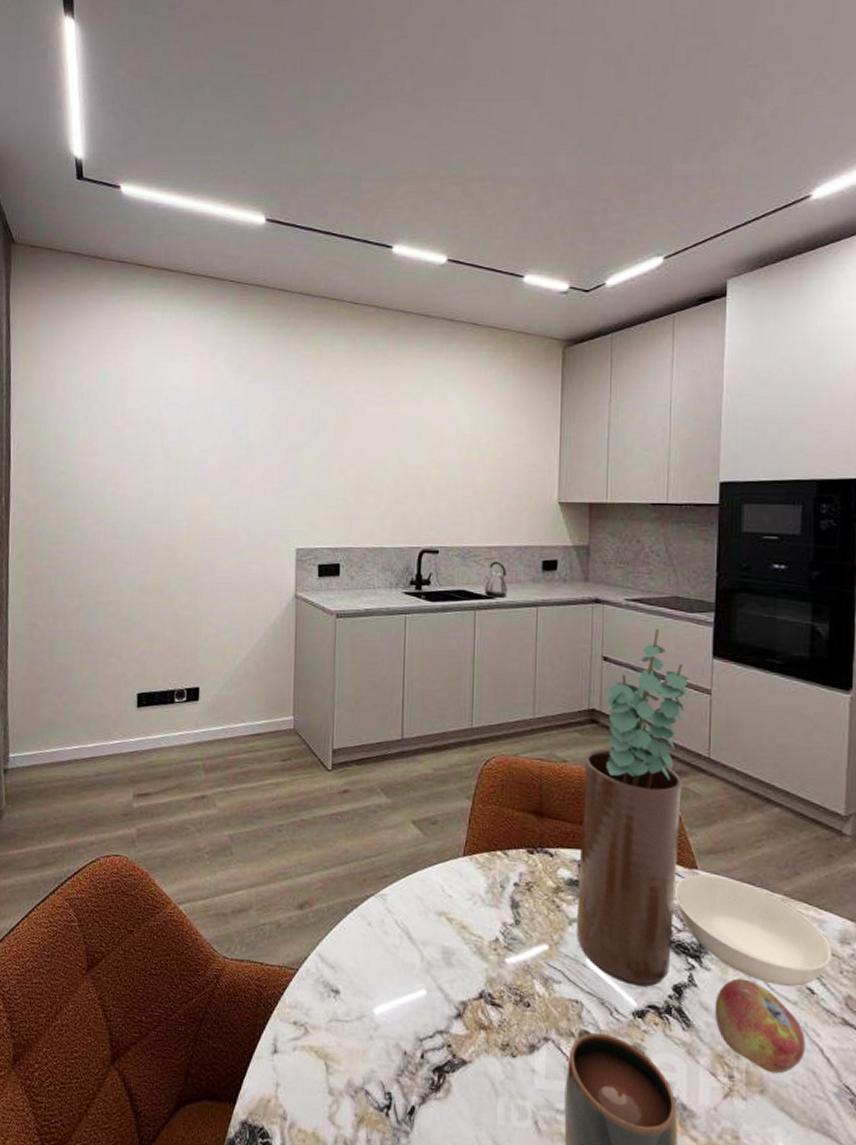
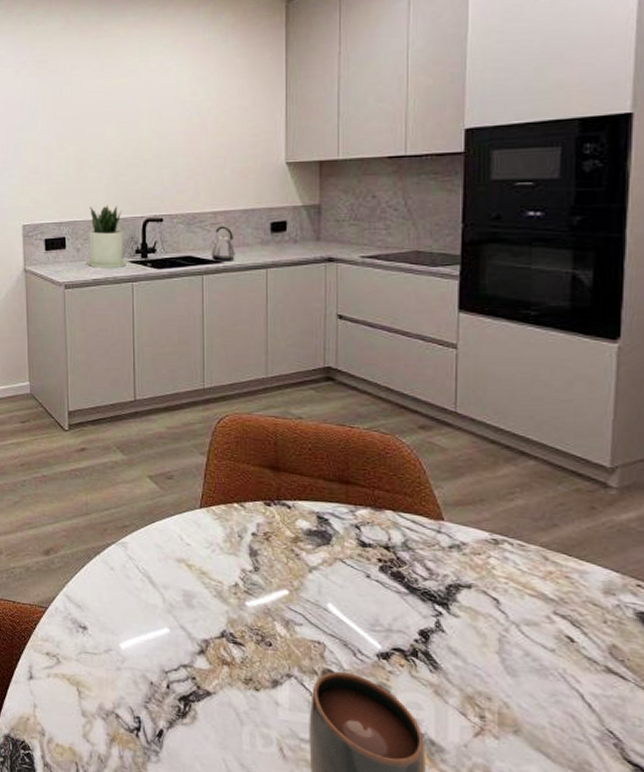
planter: none [359,533,401,598] -> present [85,205,127,268]
vase: present [576,629,688,987] -> none [316,285,431,631]
bowl: present [674,874,832,987] -> none [419,525,595,635]
fruit: present [714,978,806,1074] -> none [464,625,564,717]

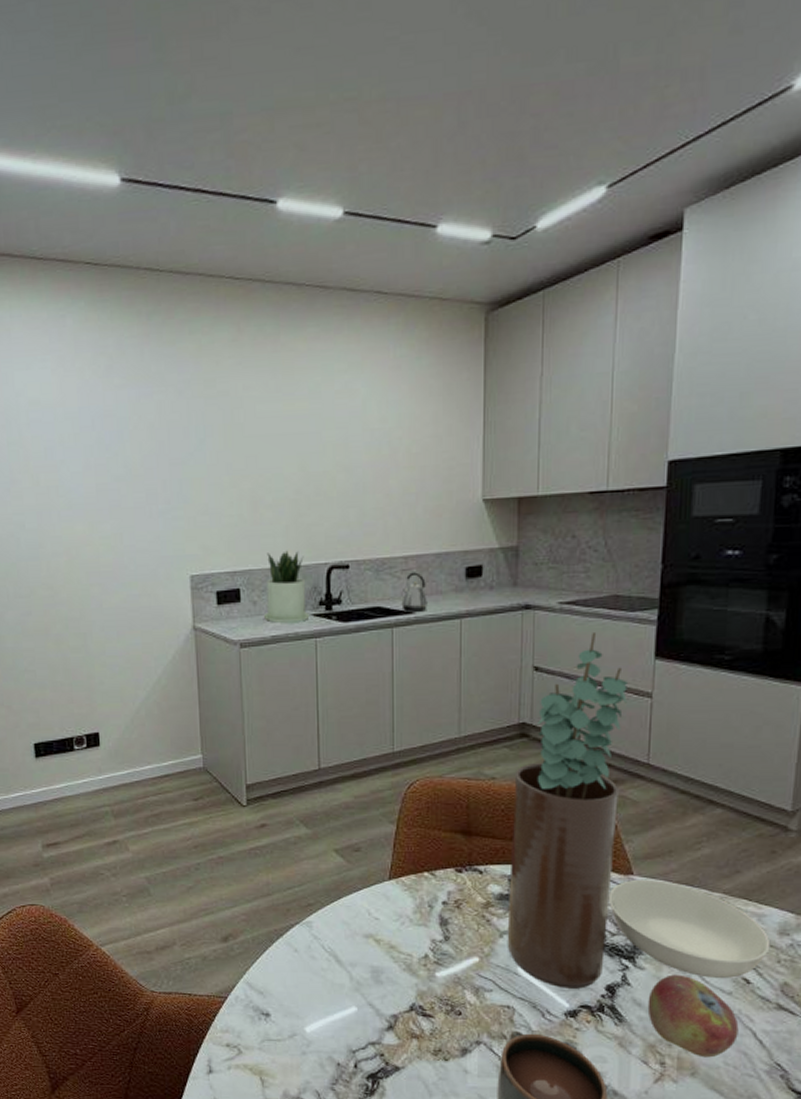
vase: none [316,285,431,631] -> present [507,633,627,989]
bowl: none [419,525,595,635] -> present [608,879,771,978]
fruit: none [464,625,564,717] -> present [647,974,739,1058]

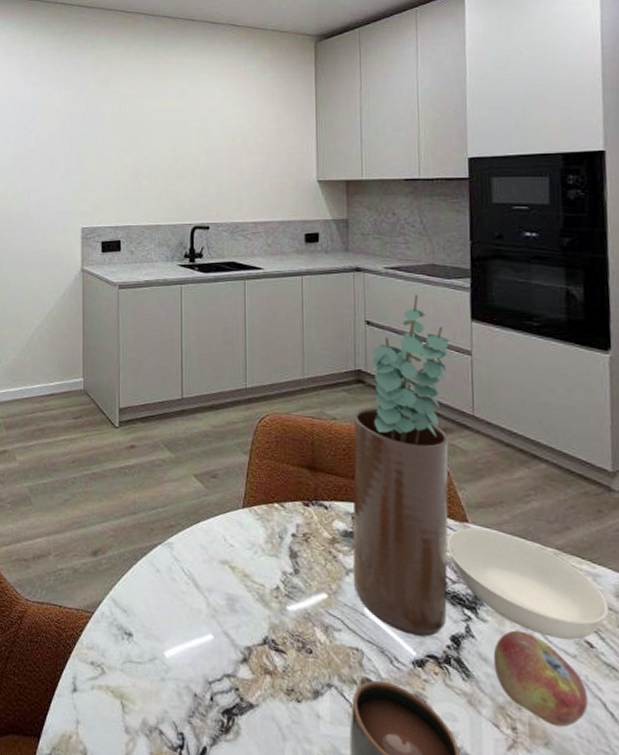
planter: present [263,550,310,623] -> none [138,212,177,271]
kettle: present [401,572,427,612] -> none [252,235,274,268]

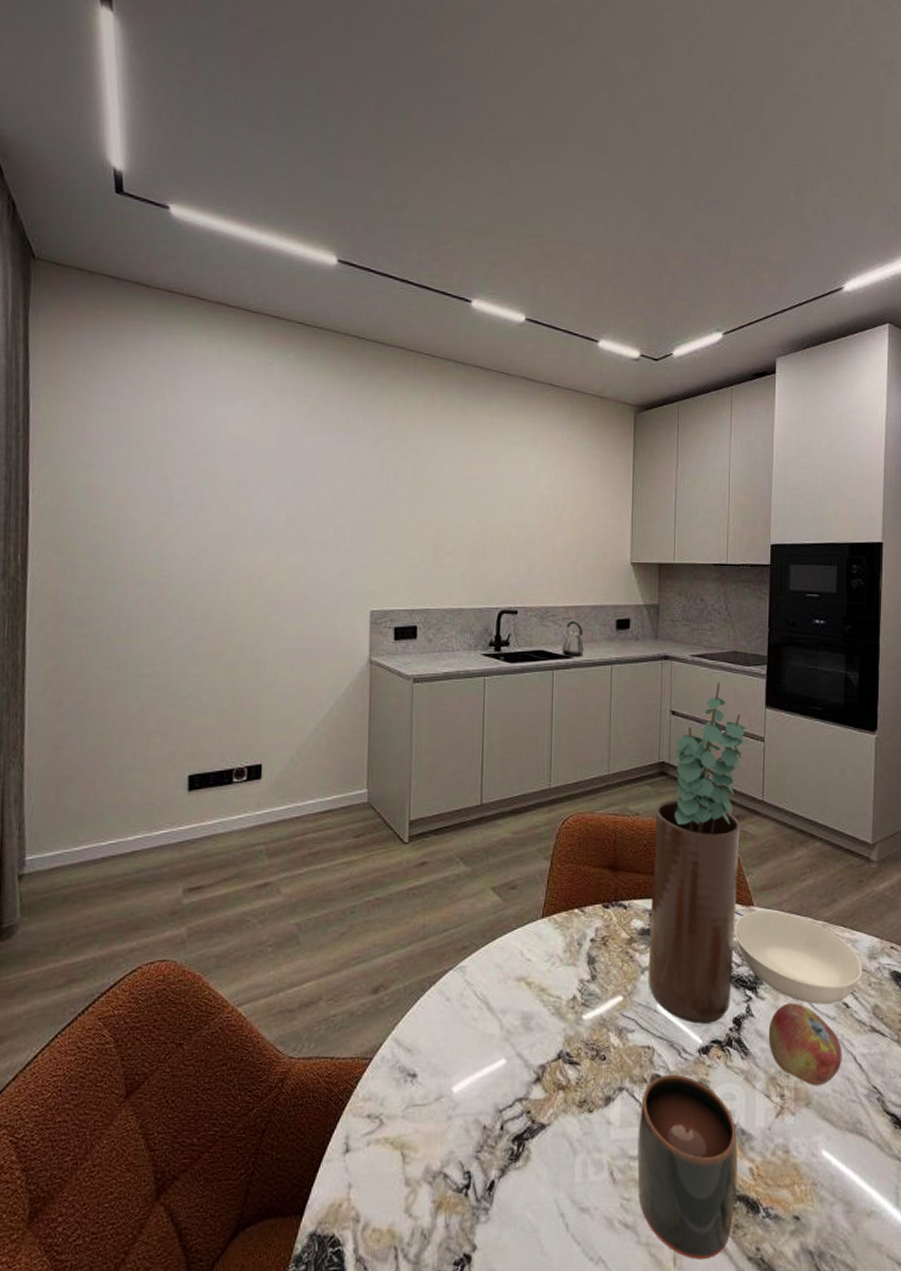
kettle: none [252,235,274,268] -> present [561,621,584,657]

